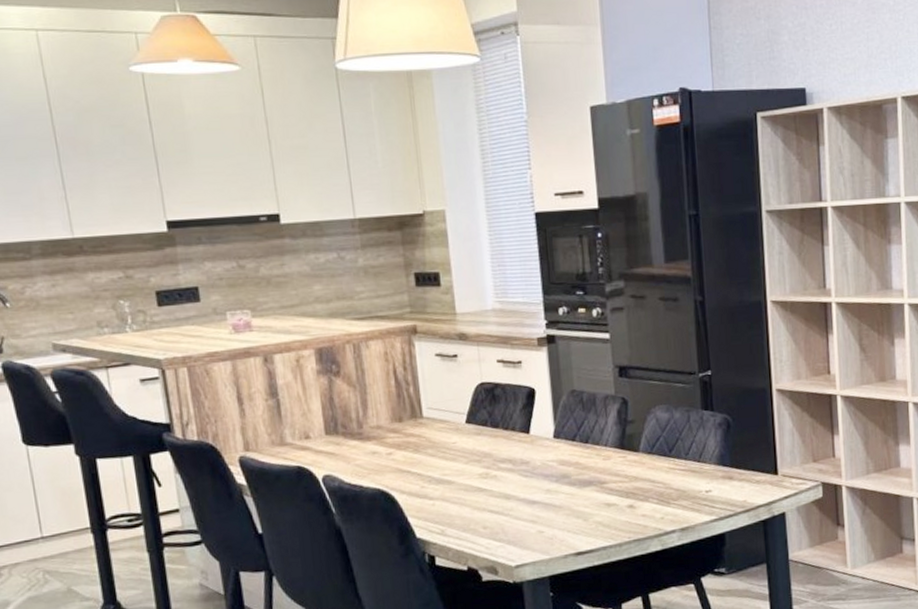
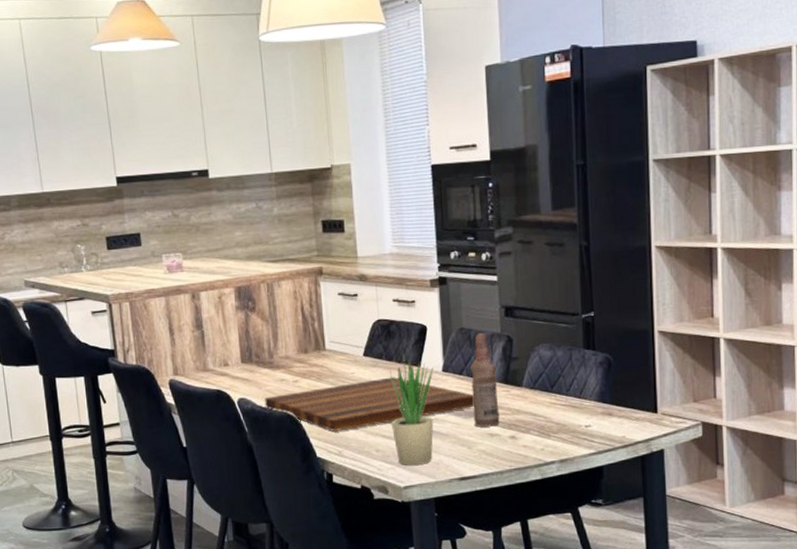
cutting board: none [354,445,589,509] -> present [264,377,474,432]
potted plant: none [495,416,546,542] -> present [389,350,434,466]
bottle: none [583,394,617,497] -> present [470,332,500,427]

